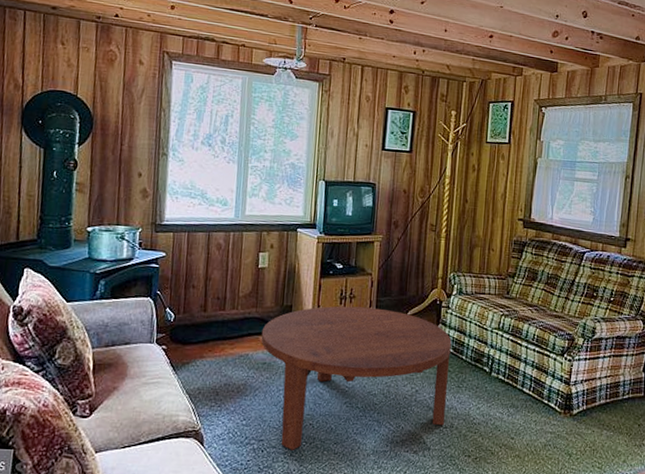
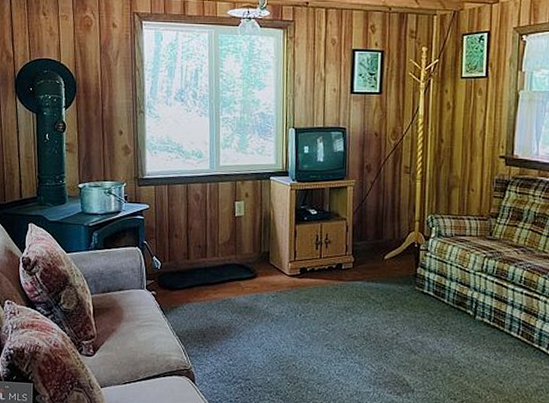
coffee table: present [261,306,452,450] -> none [241,251,432,390]

